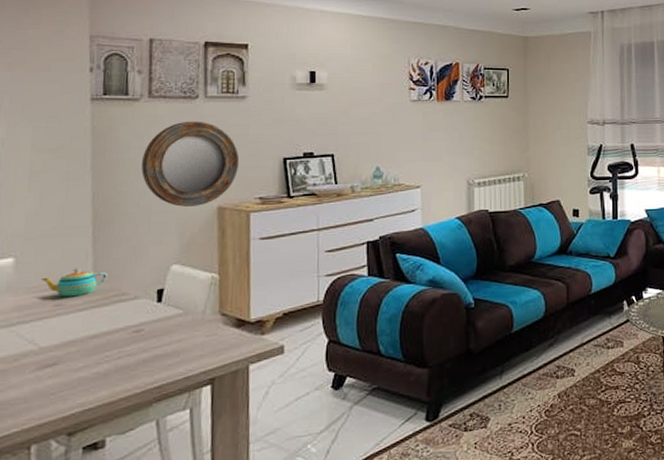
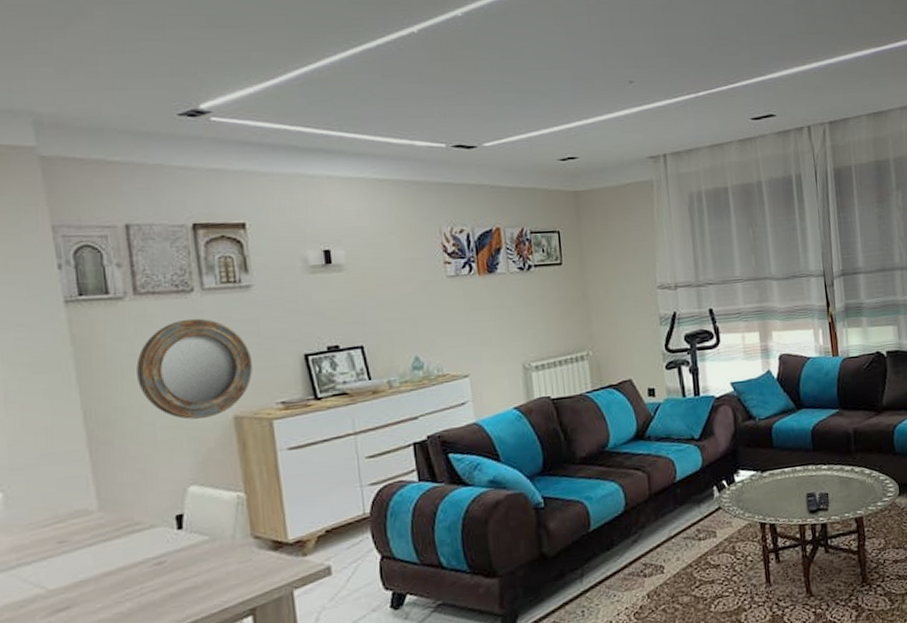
teapot: present [41,268,107,298] -> none [37,498,115,533]

